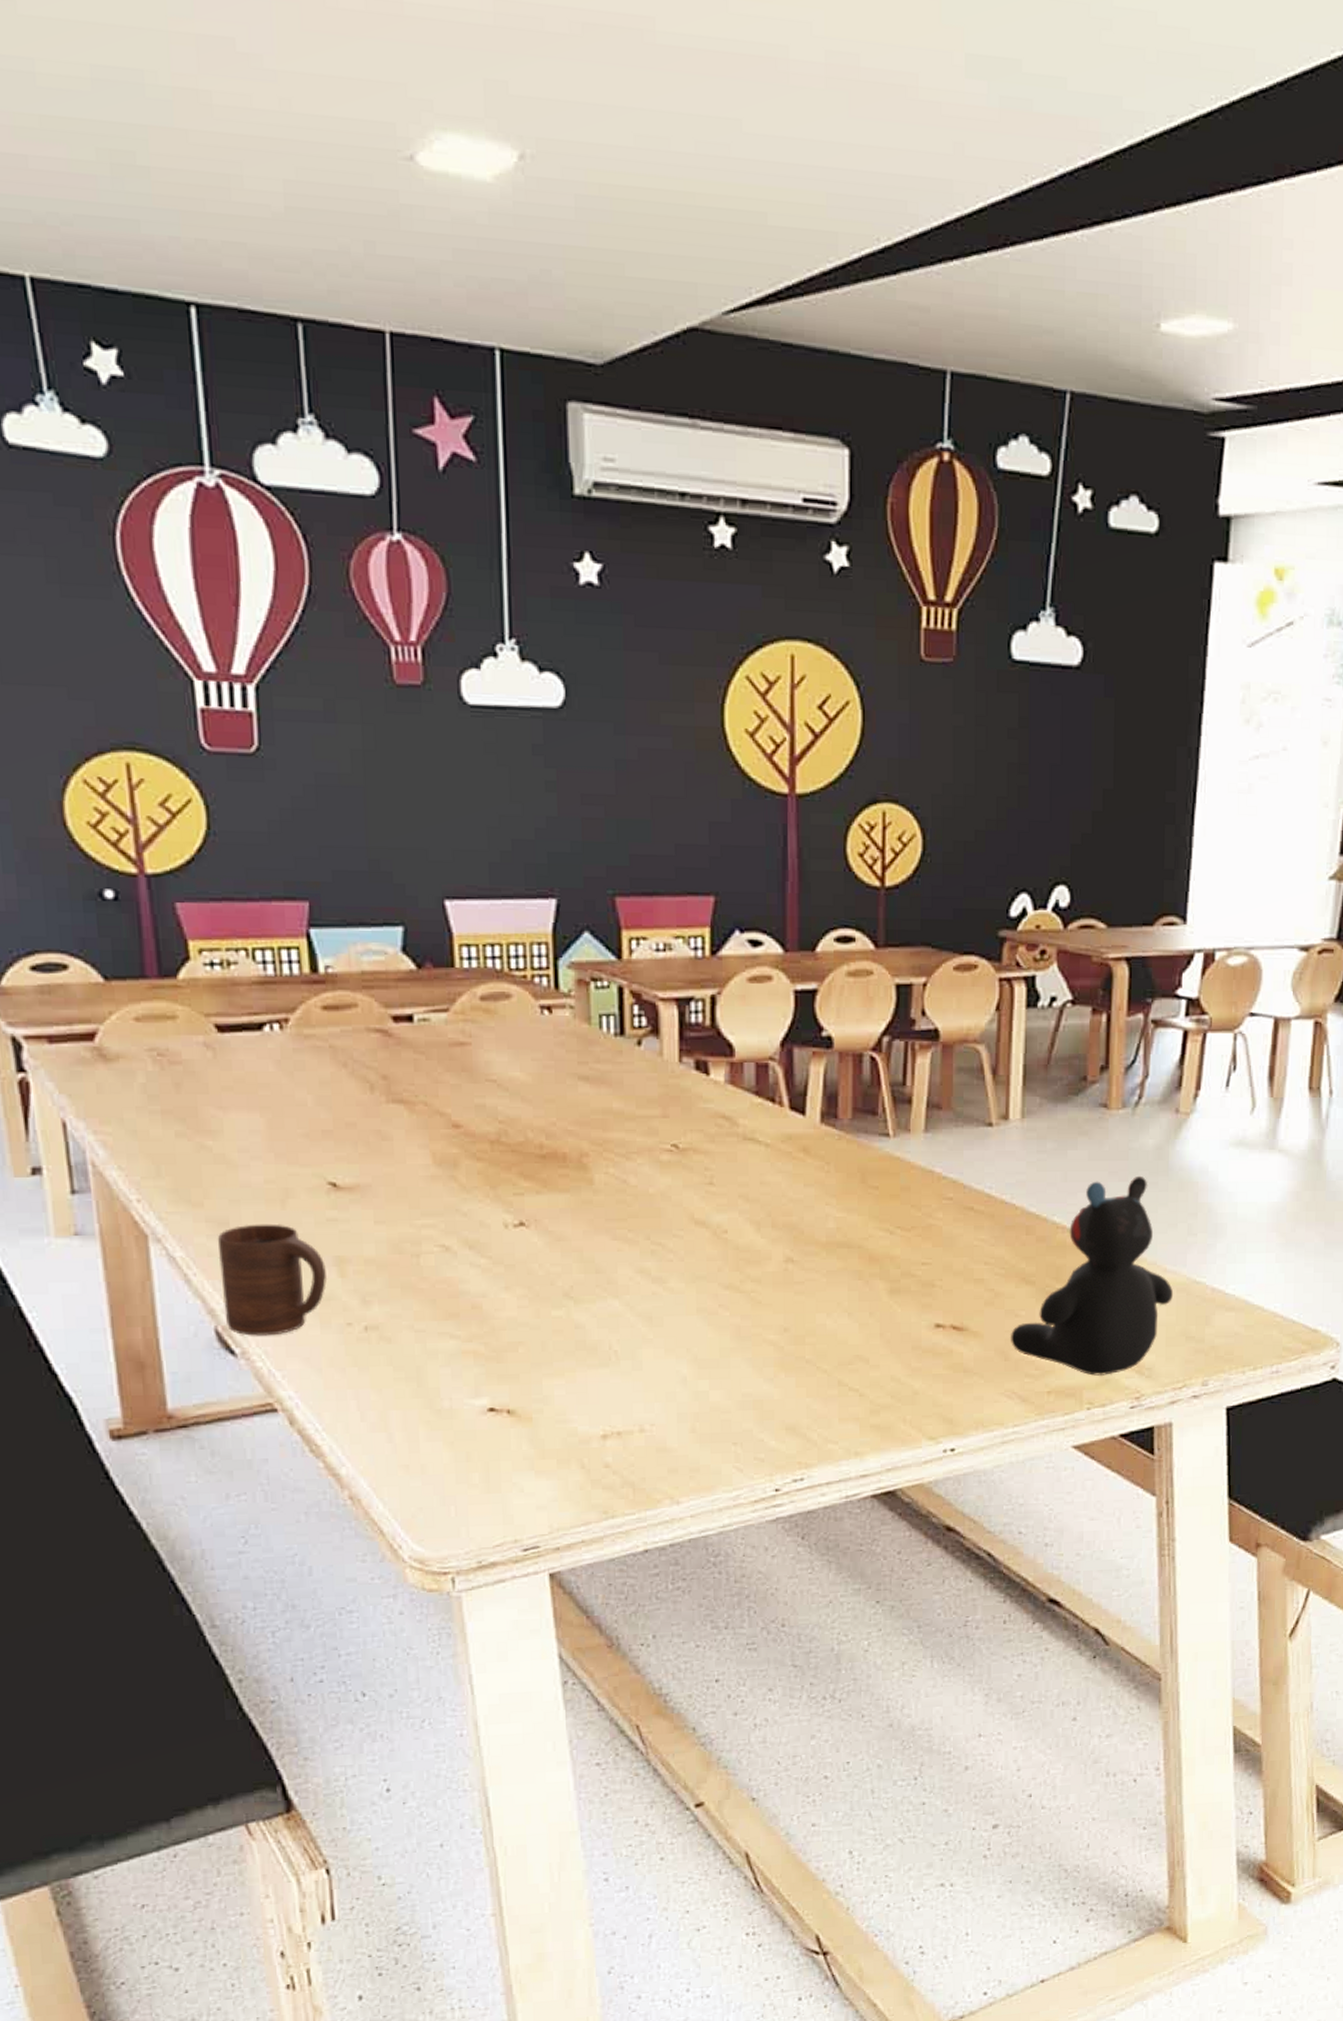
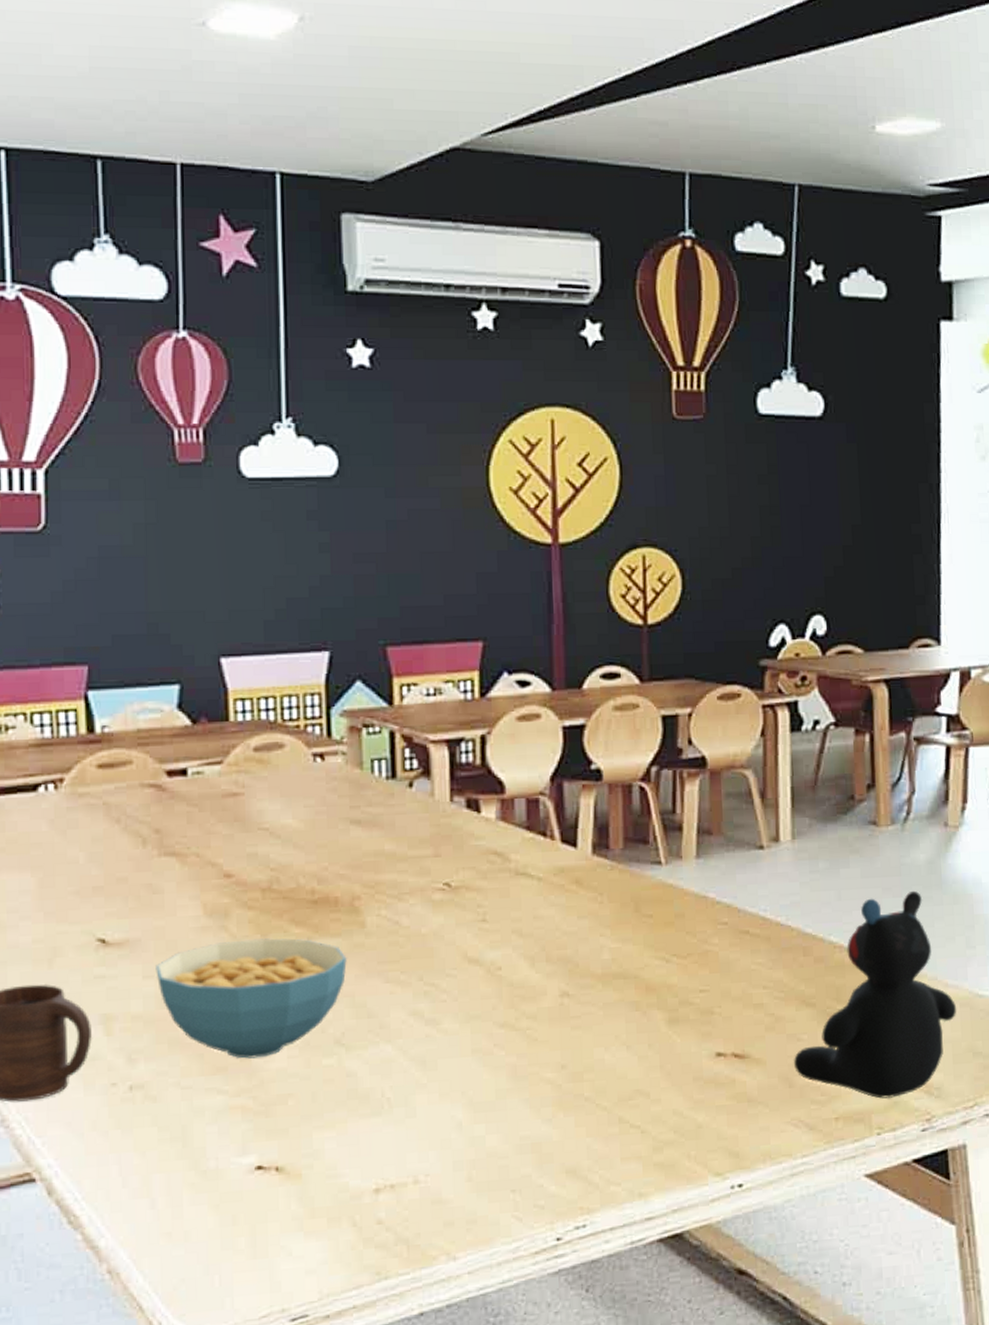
cereal bowl: none [387,1190,575,1306] -> present [155,938,347,1059]

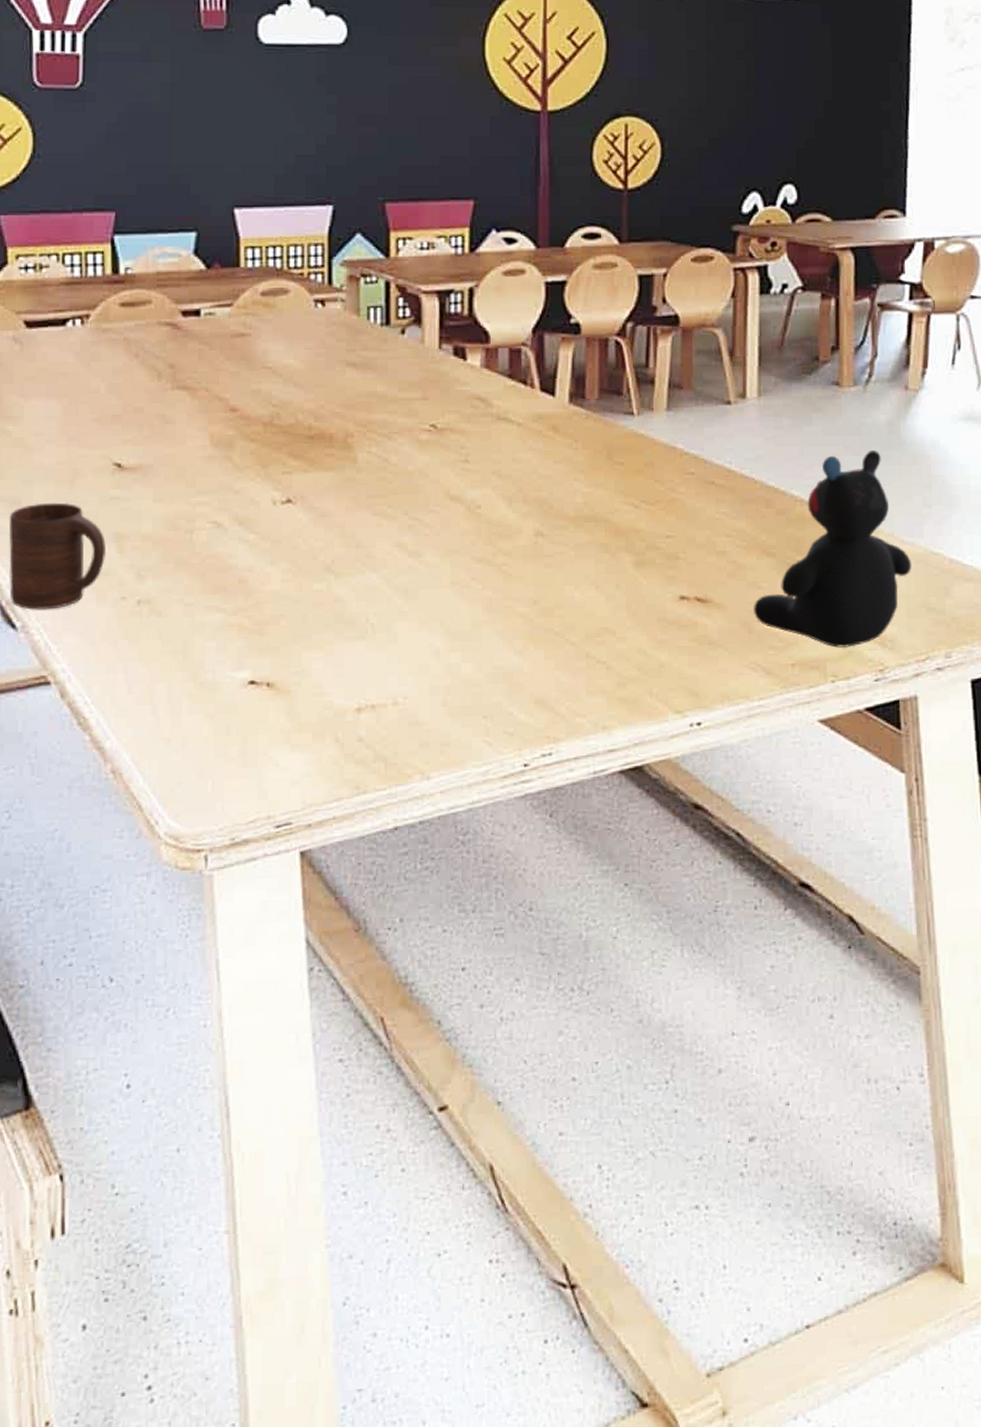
cereal bowl: present [155,938,347,1059] -> none [165,469,339,580]

